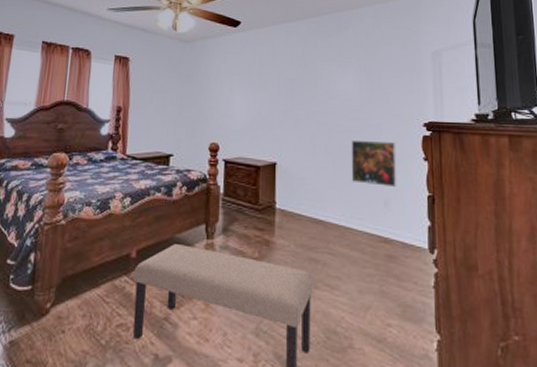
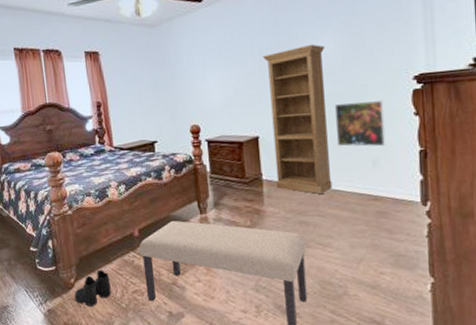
boots: none [46,294,93,340] -> present [74,270,111,306]
bookshelf: none [288,80,346,231] -> present [263,44,332,195]

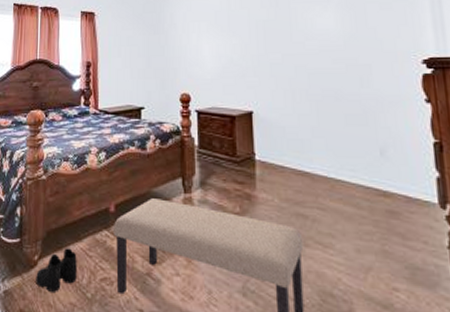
bookshelf: present [263,44,332,195] -> none [260,19,334,184]
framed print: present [334,101,386,147] -> none [335,82,395,135]

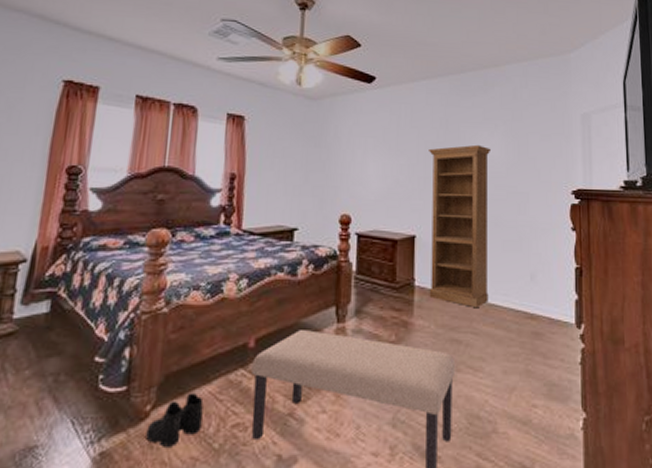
bookshelf: none [260,19,334,184] -> present [429,144,492,309]

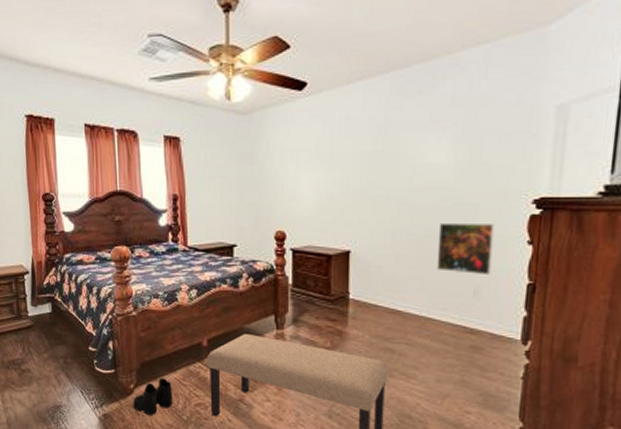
bookshelf: present [429,144,492,309] -> none [363,151,438,322]
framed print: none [496,209,545,260] -> present [436,222,495,276]

